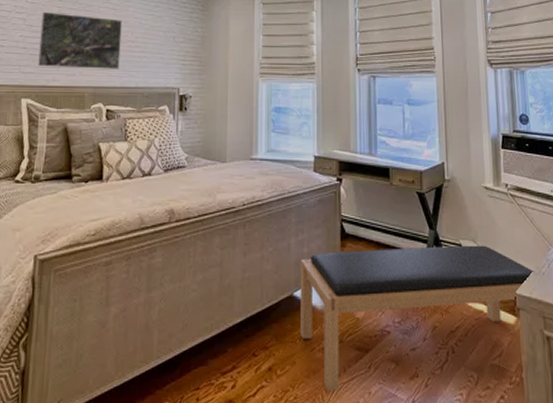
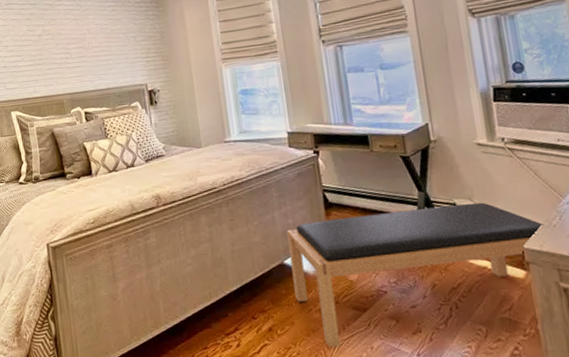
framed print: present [38,11,122,69] -> none [14,28,90,82]

